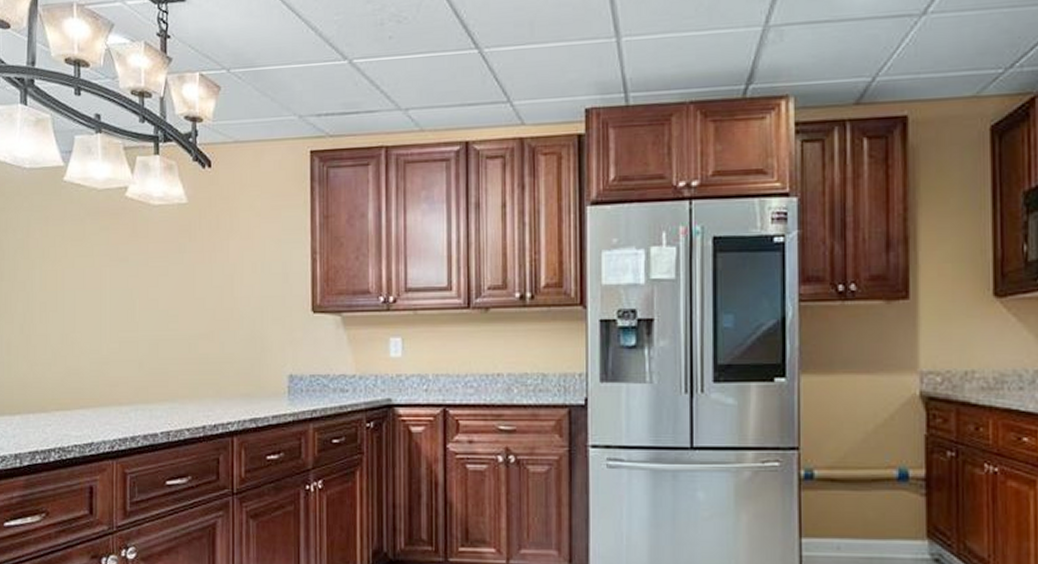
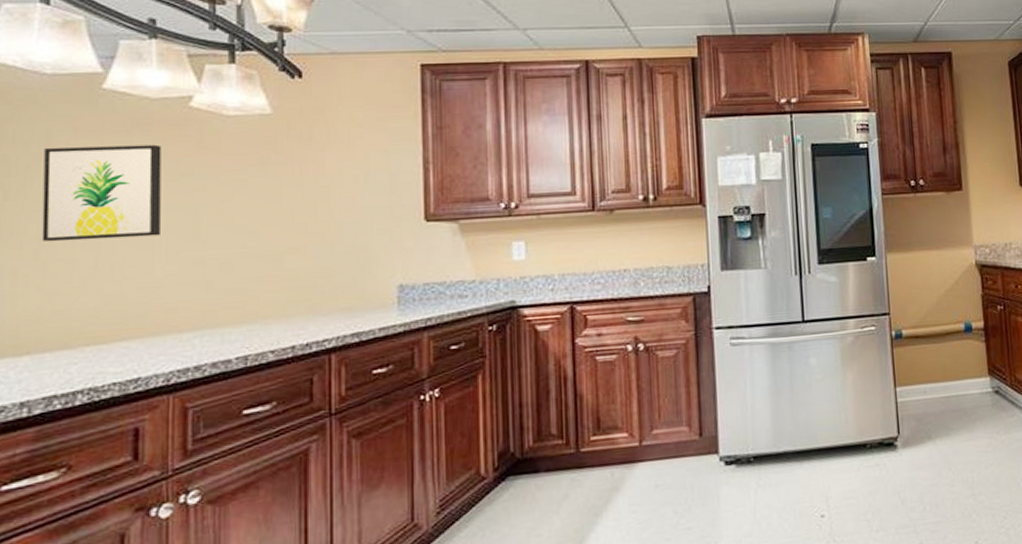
wall art: none [26,232,106,318] -> present [41,144,162,242]

